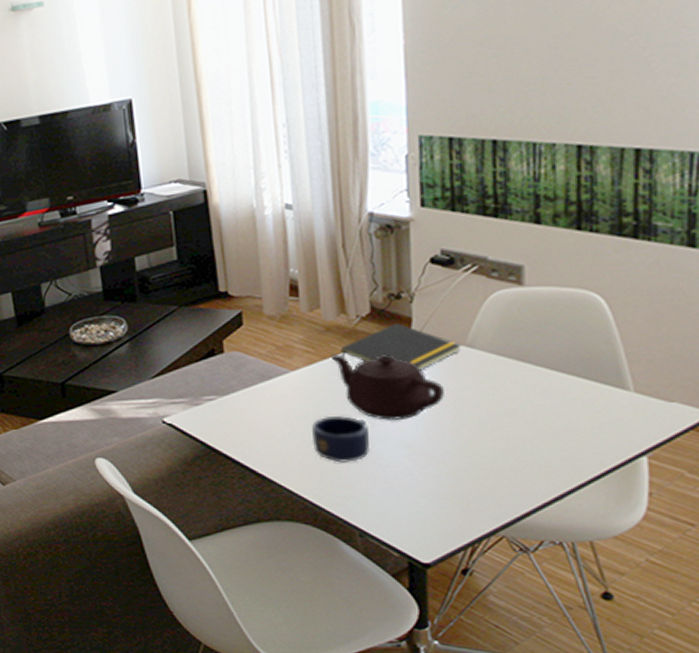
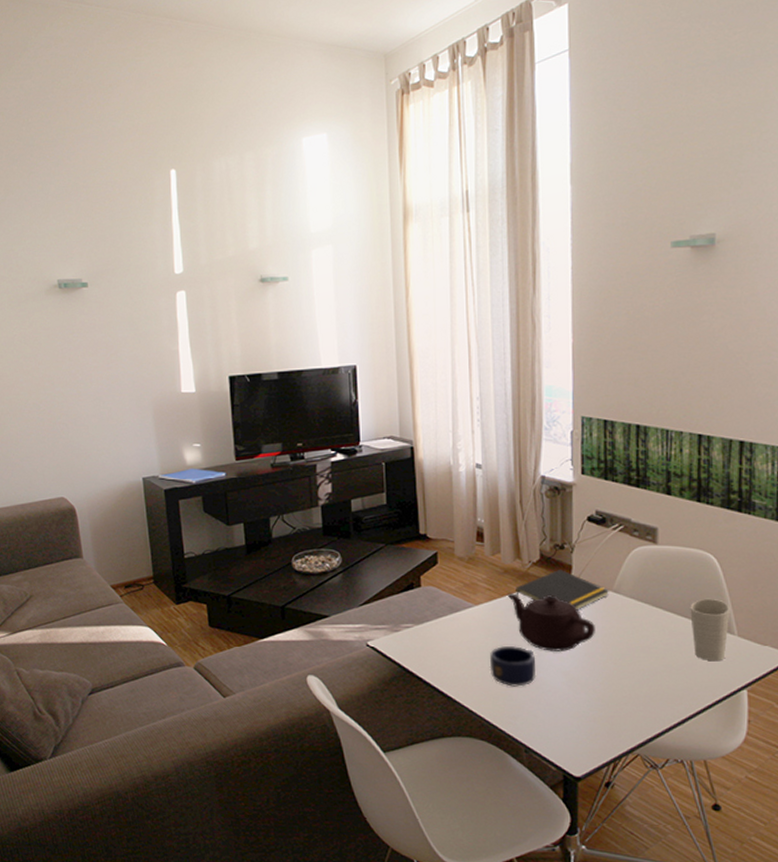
cup: none [568,347,624,424] -> present [690,598,730,662]

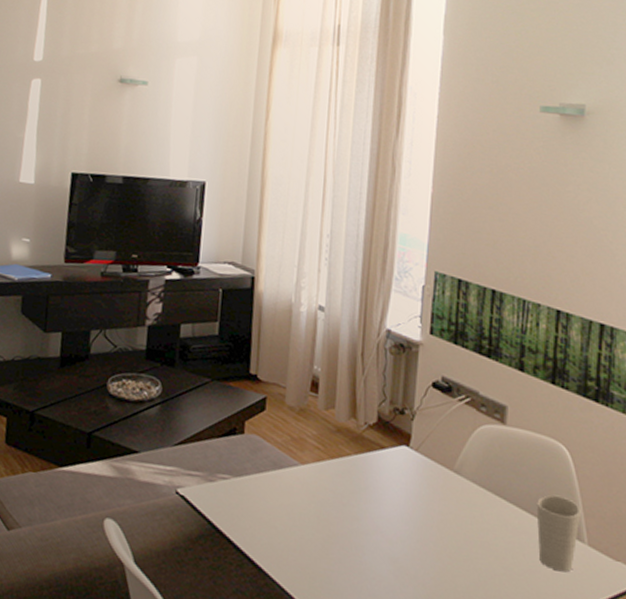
mug: present [489,646,537,687] -> none [309,517,361,569]
teapot: present [507,593,595,651] -> none [337,456,431,534]
notepad: present [516,570,610,610] -> none [347,437,451,488]

